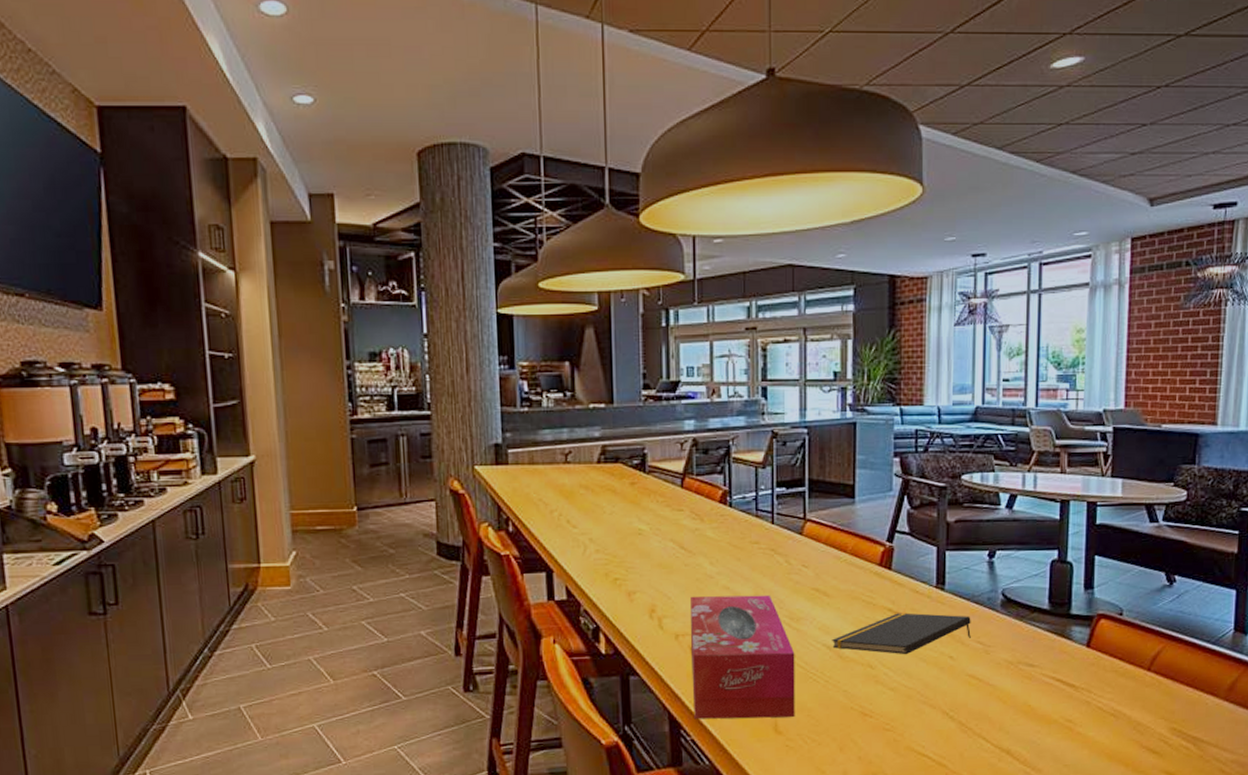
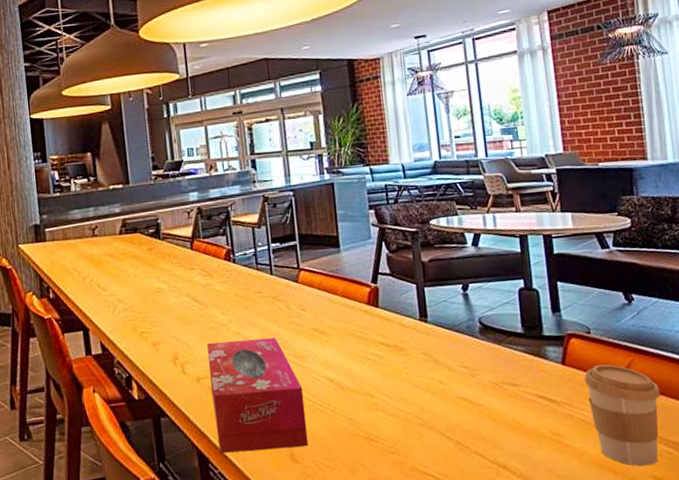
notepad: present [832,613,971,655] -> none [334,343,456,383]
coffee cup: none [1108,650,1188,760] -> present [584,364,661,466]

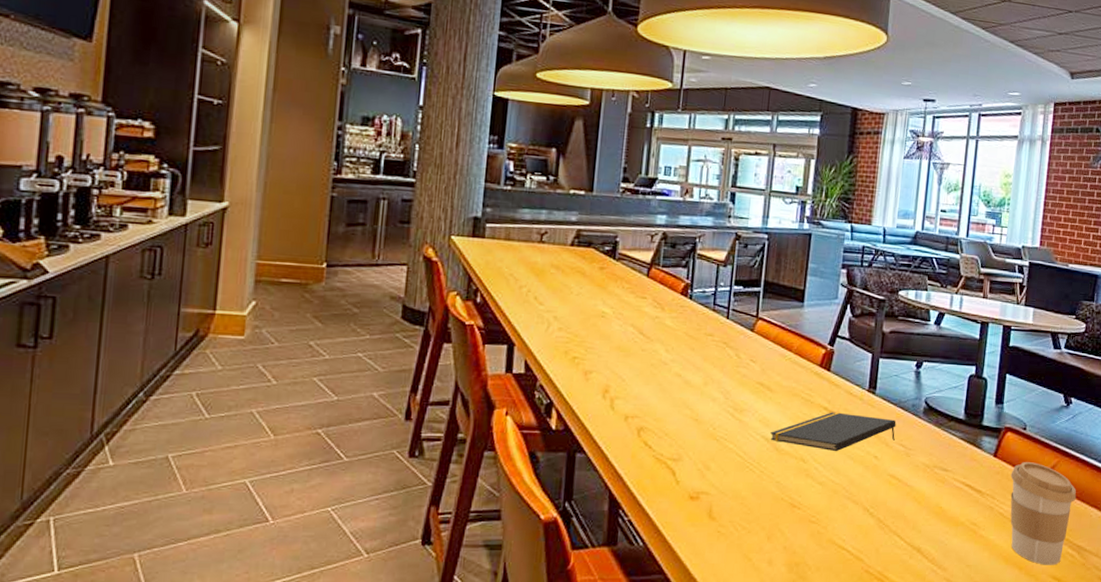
tissue box: present [207,337,309,454] -> none [634,380,736,505]
notepad: none [334,343,456,383] -> present [770,412,896,452]

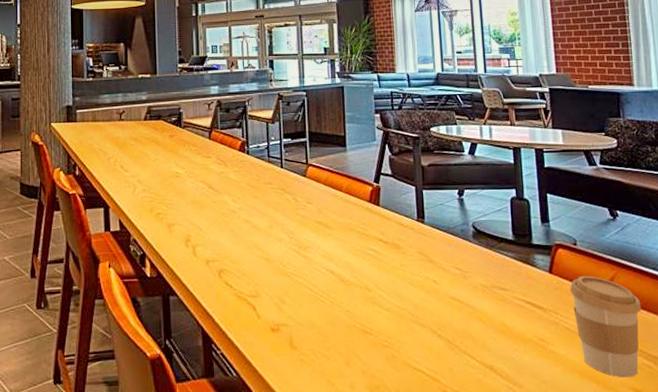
notepad: present [770,412,896,452] -> none [334,242,450,279]

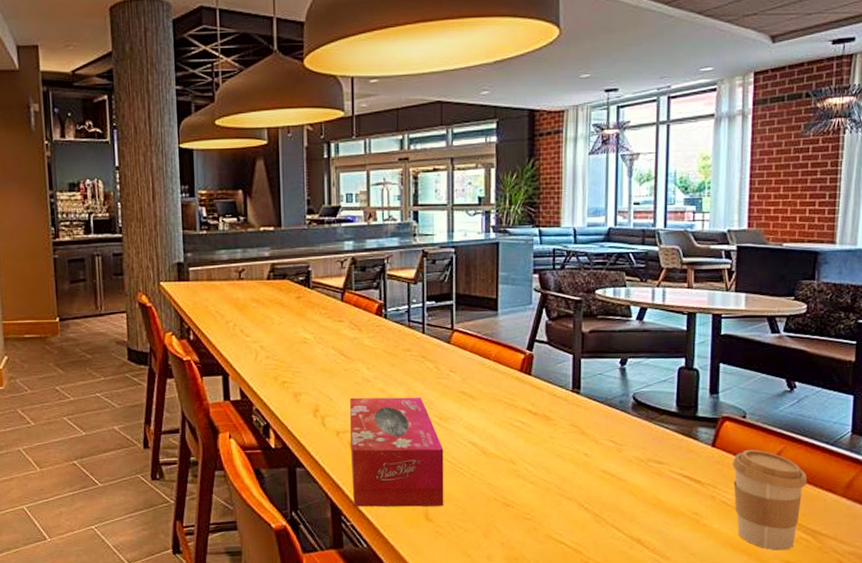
tissue box: none [218,227,307,335] -> present [350,397,444,507]

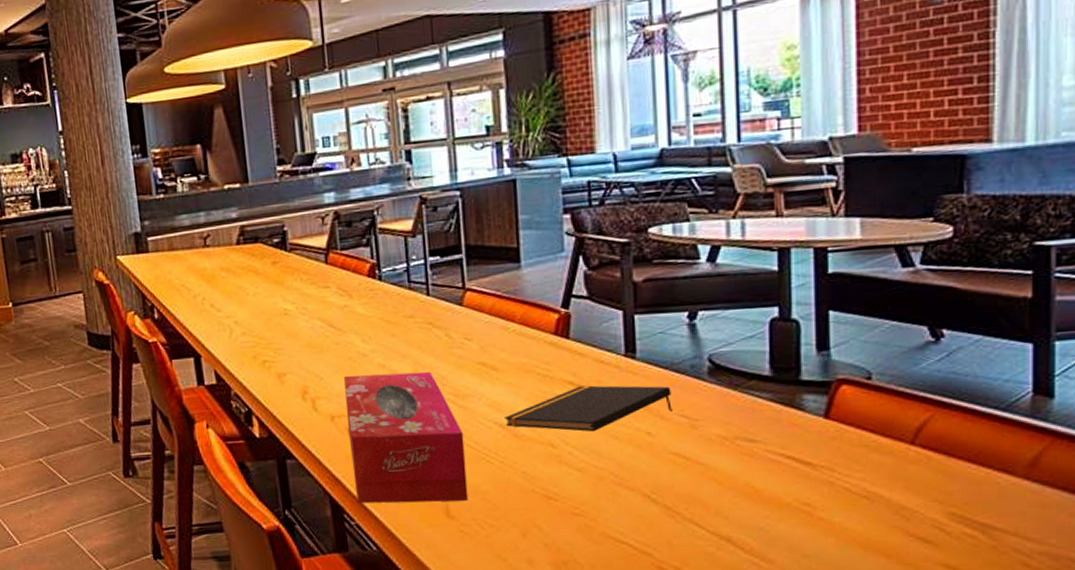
notepad: none [477,414,604,452] -> present [505,385,672,432]
coffee cup: present [732,450,808,551] -> none [855,420,969,551]

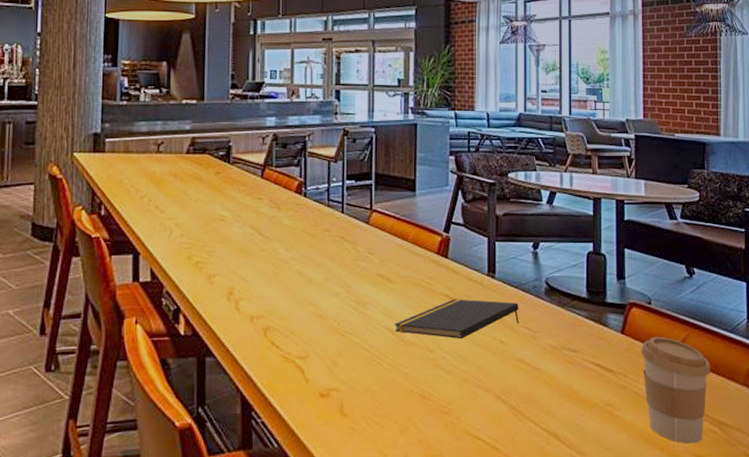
tissue box: present [344,371,468,504] -> none [264,279,361,401]
coffee cup: none [855,420,969,551] -> present [640,337,711,444]

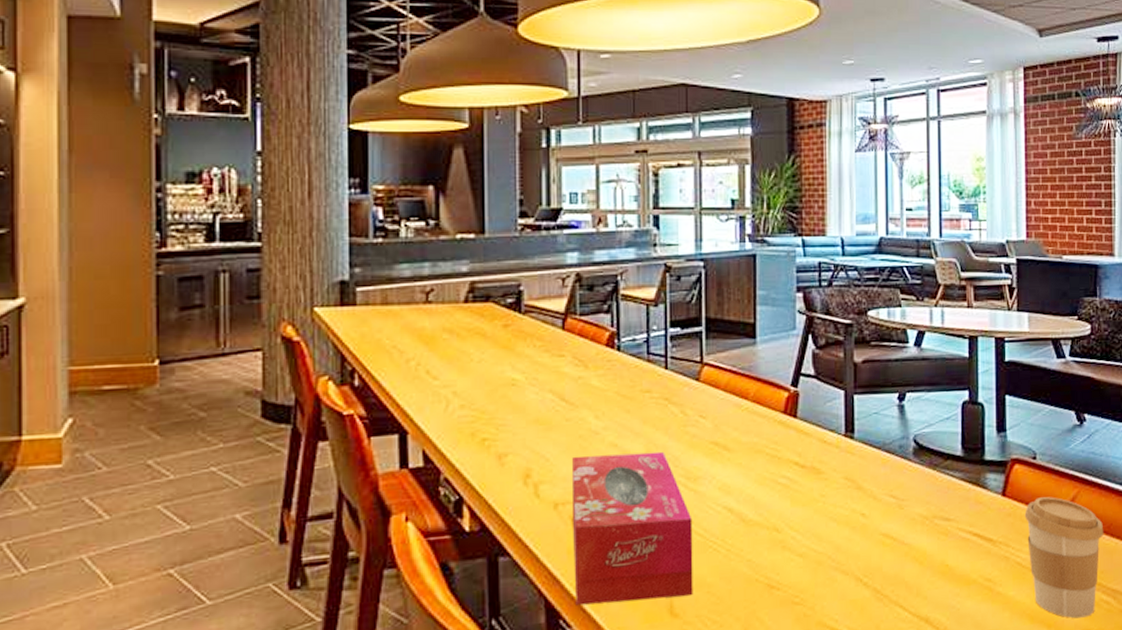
tissue box: none [264,279,361,401] -> present [572,451,693,606]
notepad: present [394,299,519,340] -> none [734,466,883,515]

